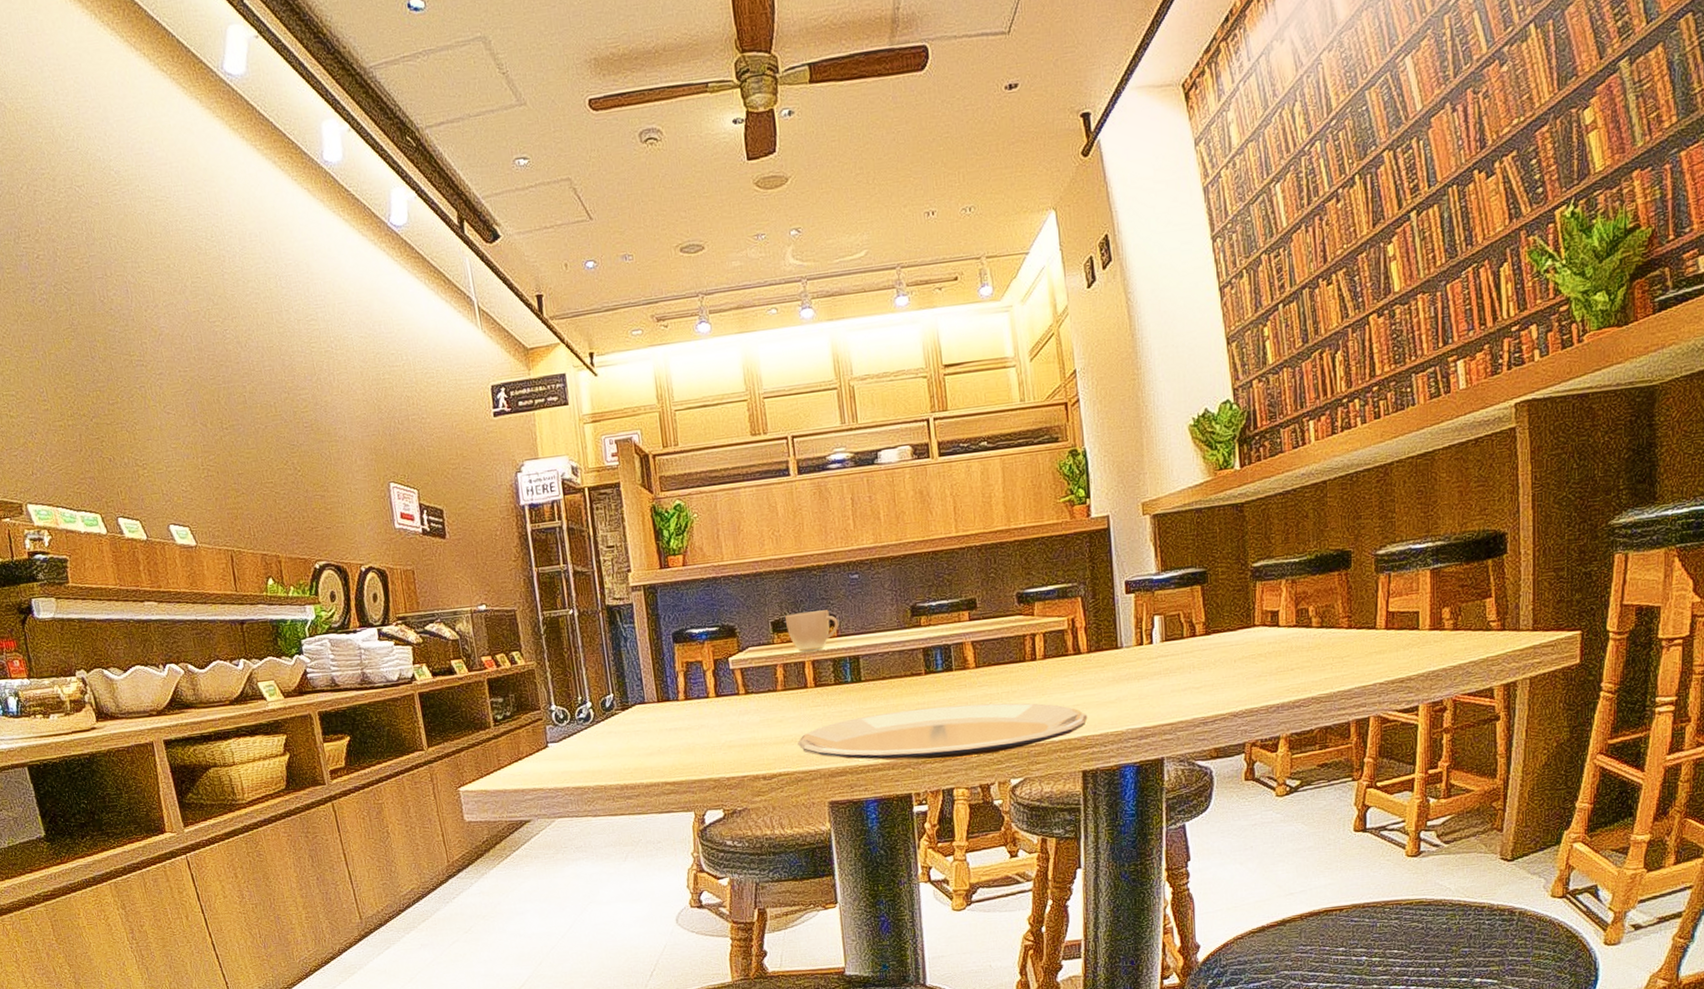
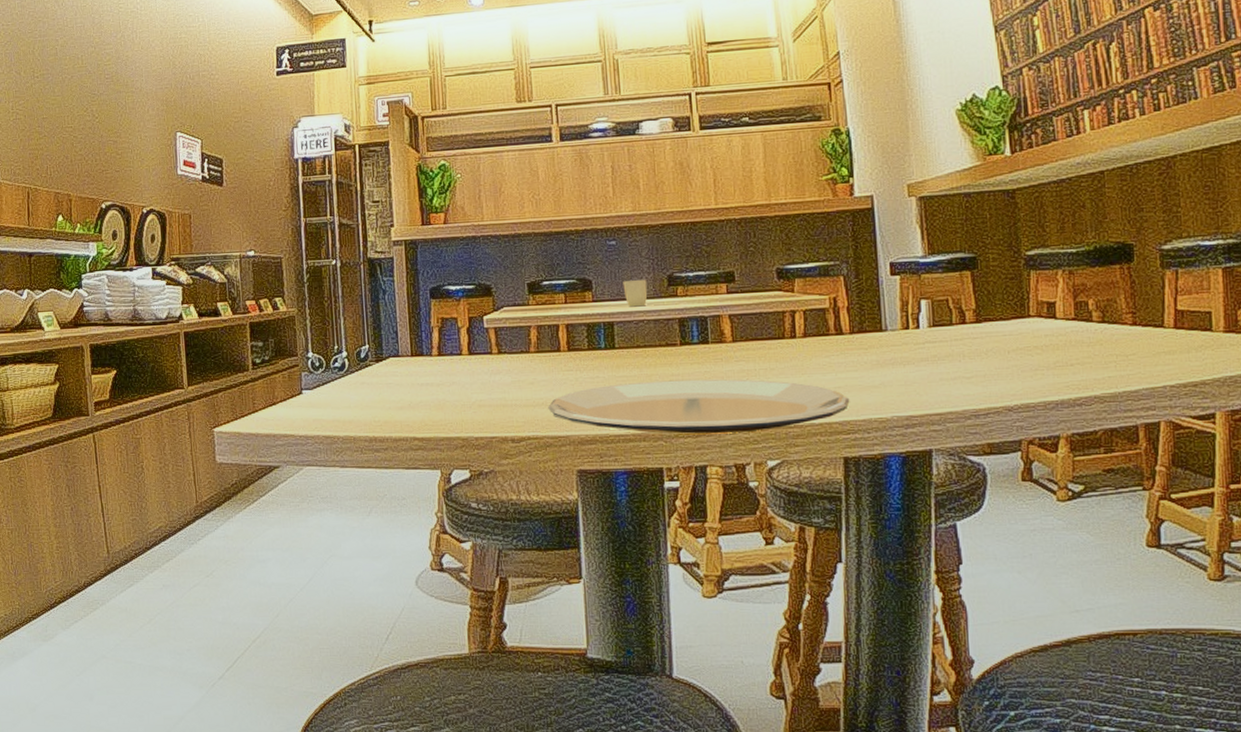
cup: present [784,610,839,652] -> none [540,274,594,315]
cup: none [867,611,892,640] -> present [623,279,648,307]

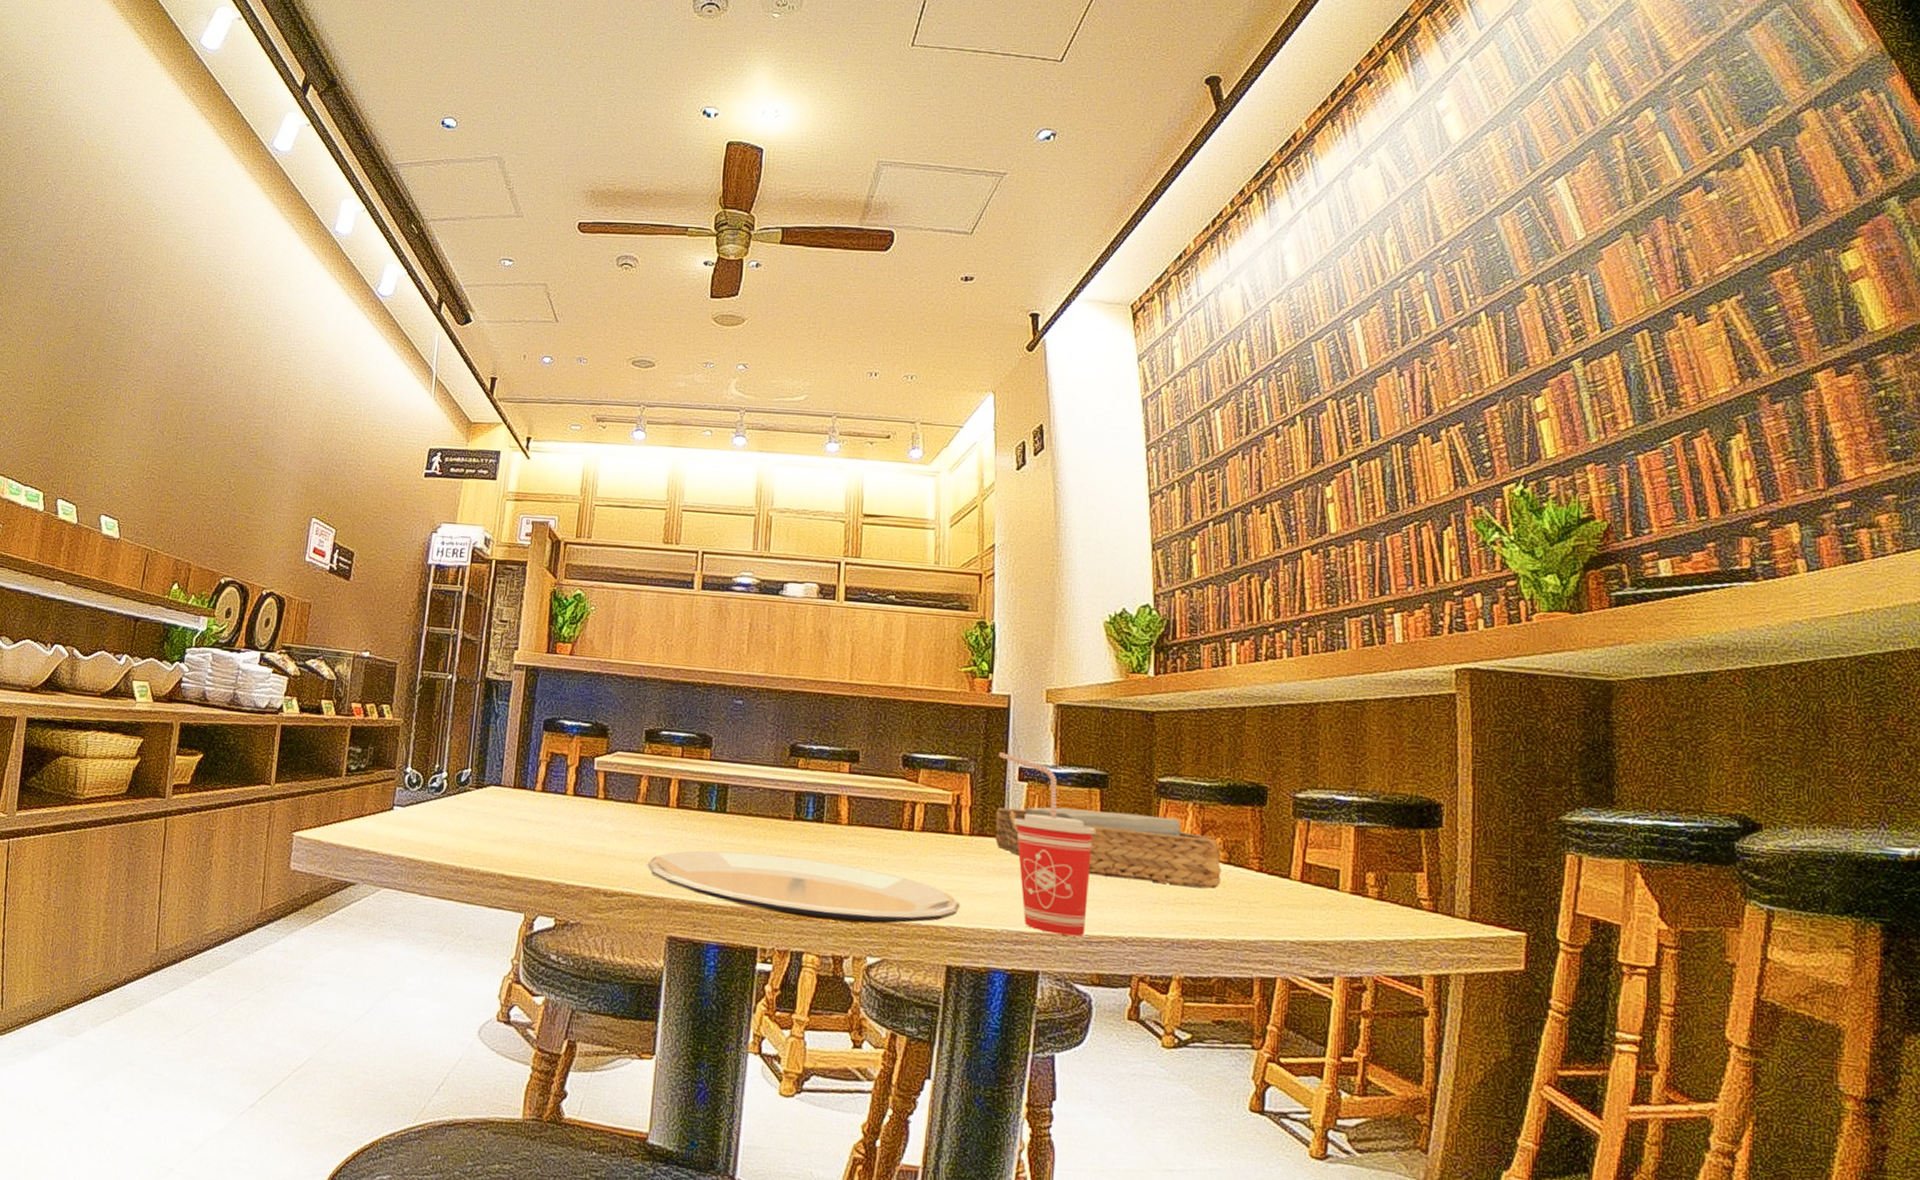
cup: present [623,279,648,307] -> none [743,743,769,773]
beverage cup: none [869,251,972,413] -> present [999,752,1096,937]
napkin holder: none [872,287,1097,353] -> present [995,807,1221,889]

